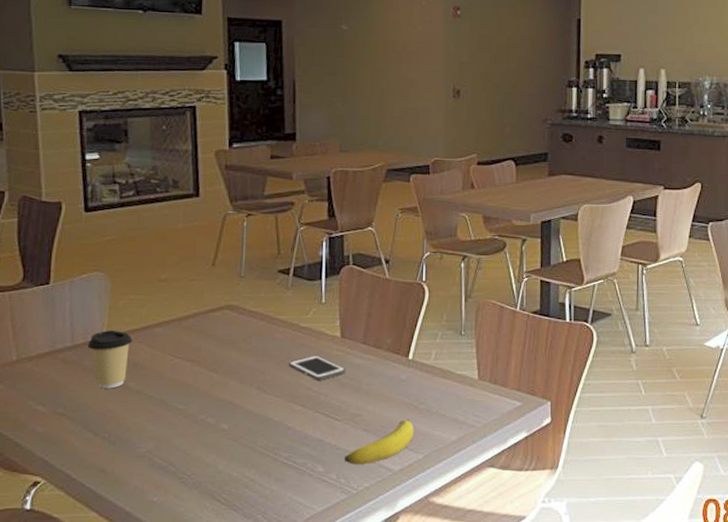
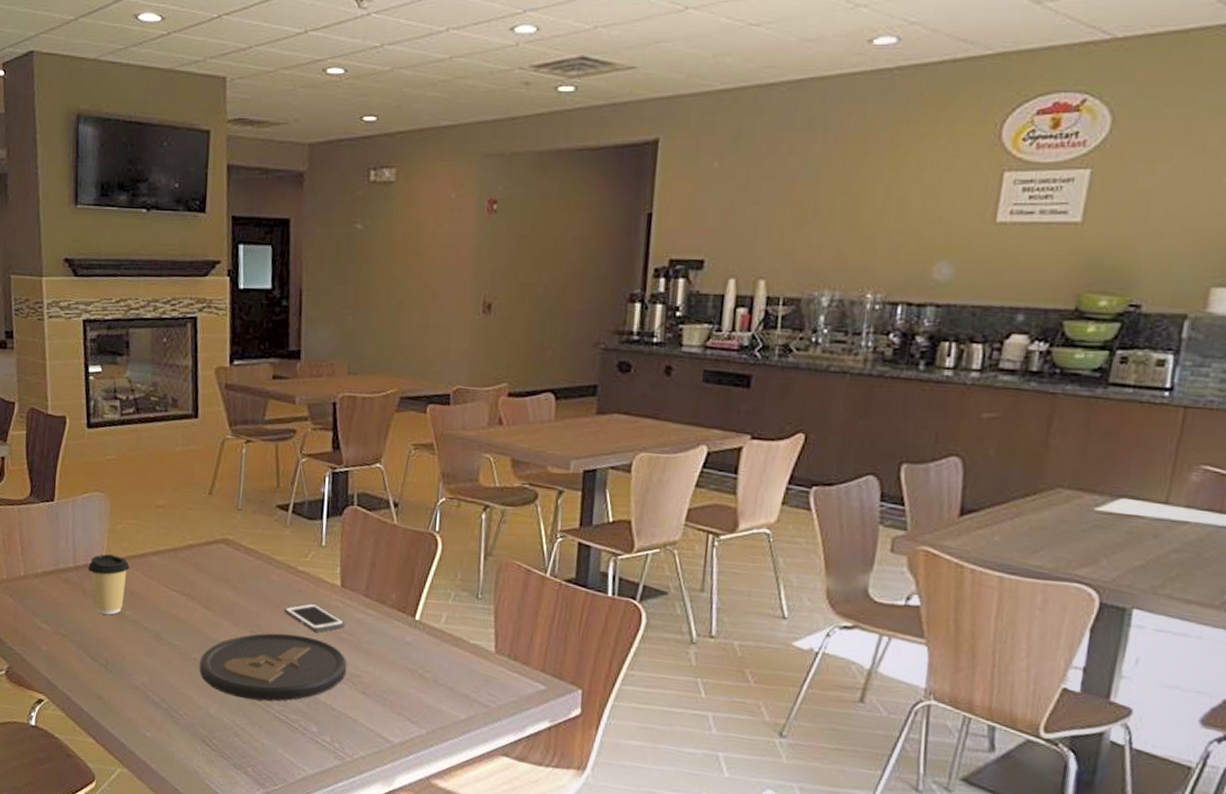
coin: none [206,385,350,450] -> present [199,633,347,701]
banana: present [345,419,415,464] -> none [340,687,418,731]

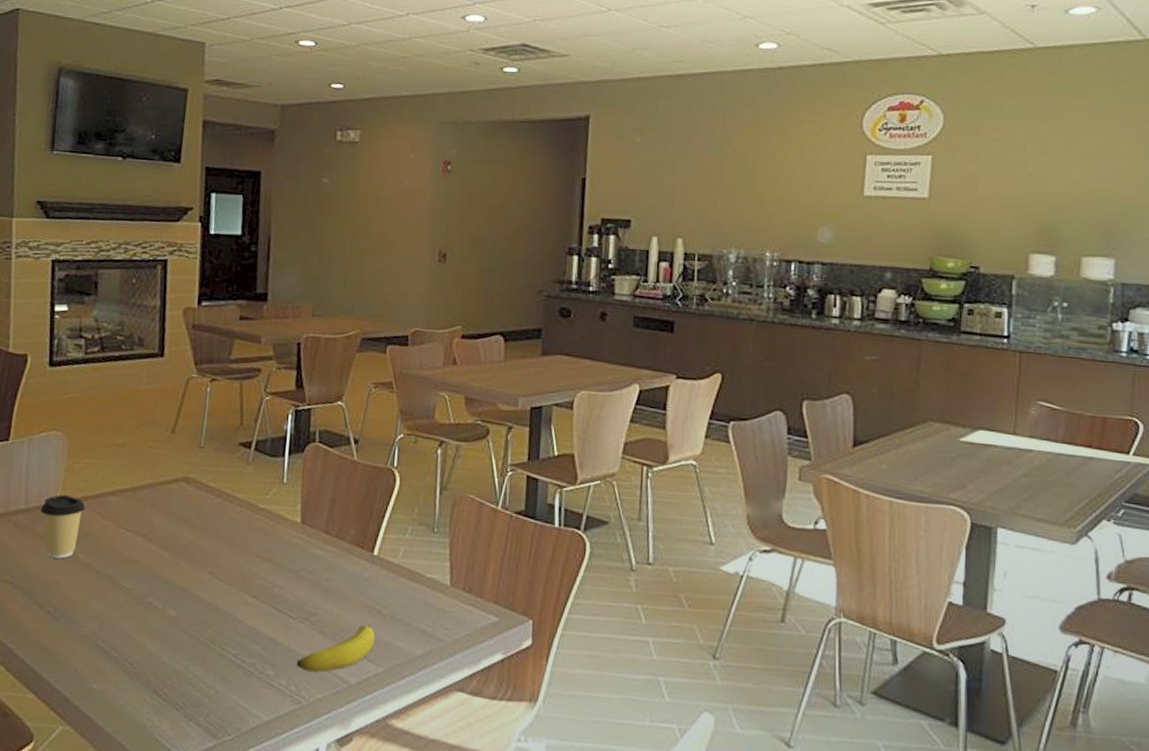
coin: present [199,633,347,701] -> none [153,573,306,645]
cell phone: present [284,603,345,632] -> none [243,540,305,571]
banana: none [340,687,418,731] -> present [297,624,376,672]

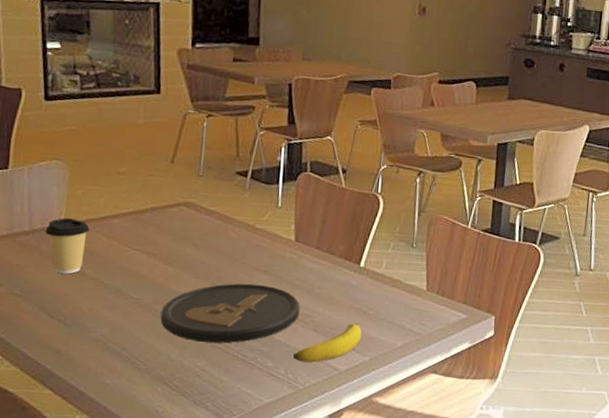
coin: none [153,573,306,645] -> present [160,283,300,343]

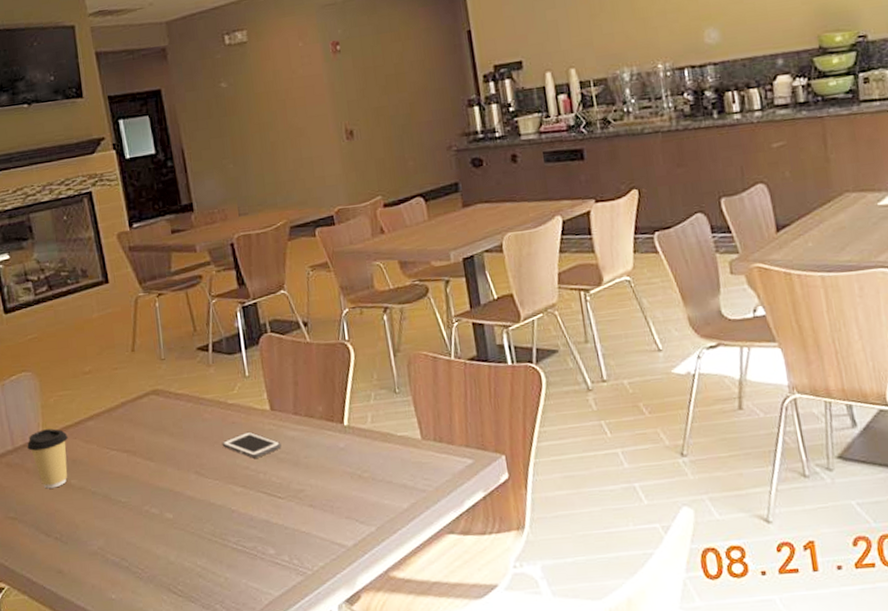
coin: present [160,283,300,343] -> none [151,464,292,539]
cell phone: none [242,256,299,281] -> present [222,431,281,458]
banana: present [293,323,362,363] -> none [294,490,363,544]

